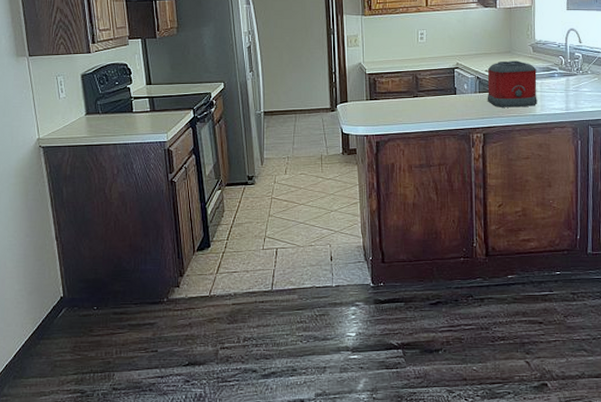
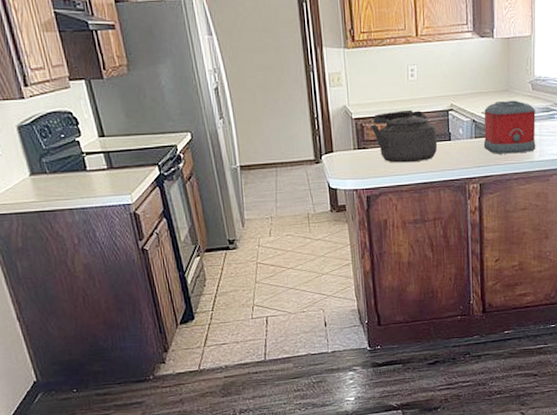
kettle: none [381,67,444,113] -> present [369,109,438,163]

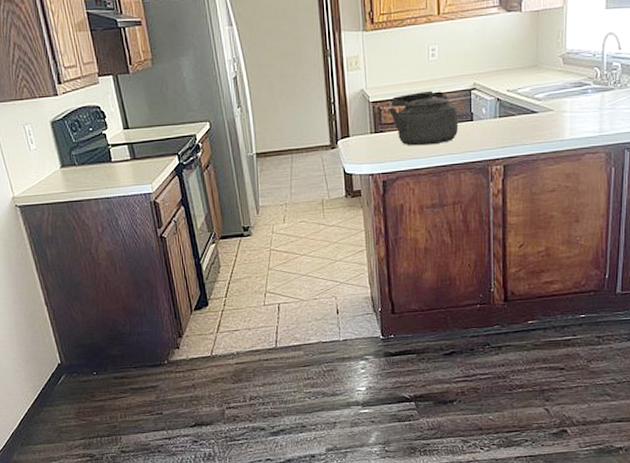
toaster: present [483,100,536,154] -> none [508,76,567,134]

